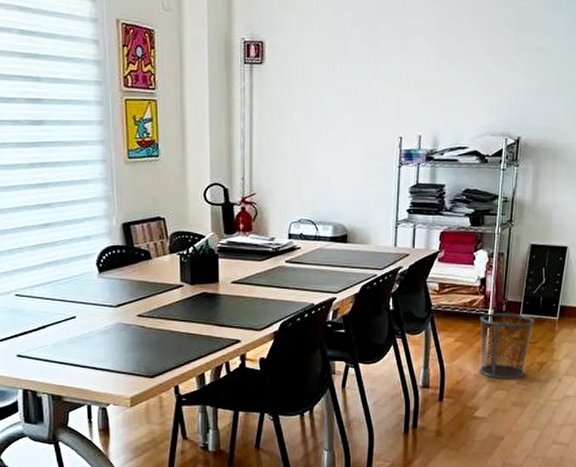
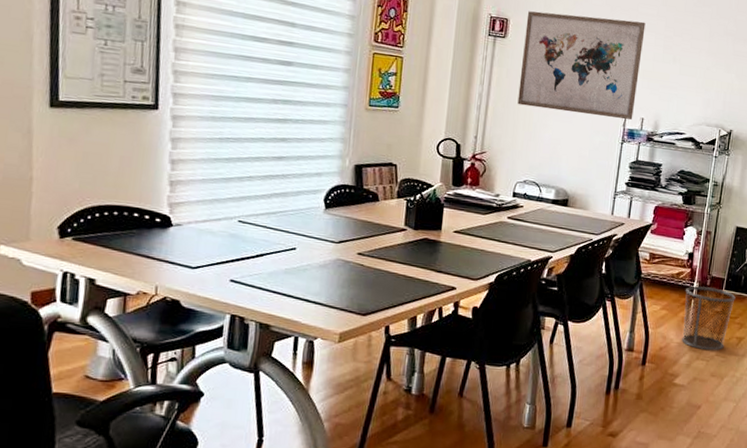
wall art: none [283,24,415,140] -> present [517,11,646,120]

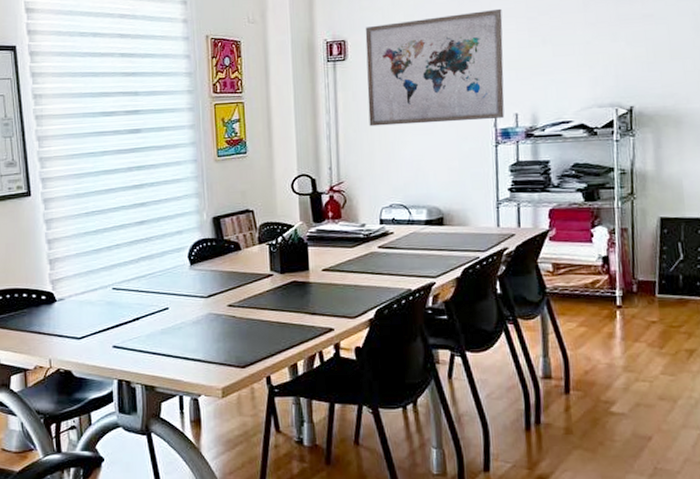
waste bin: present [682,286,736,351] -> none [605,293,675,370]

